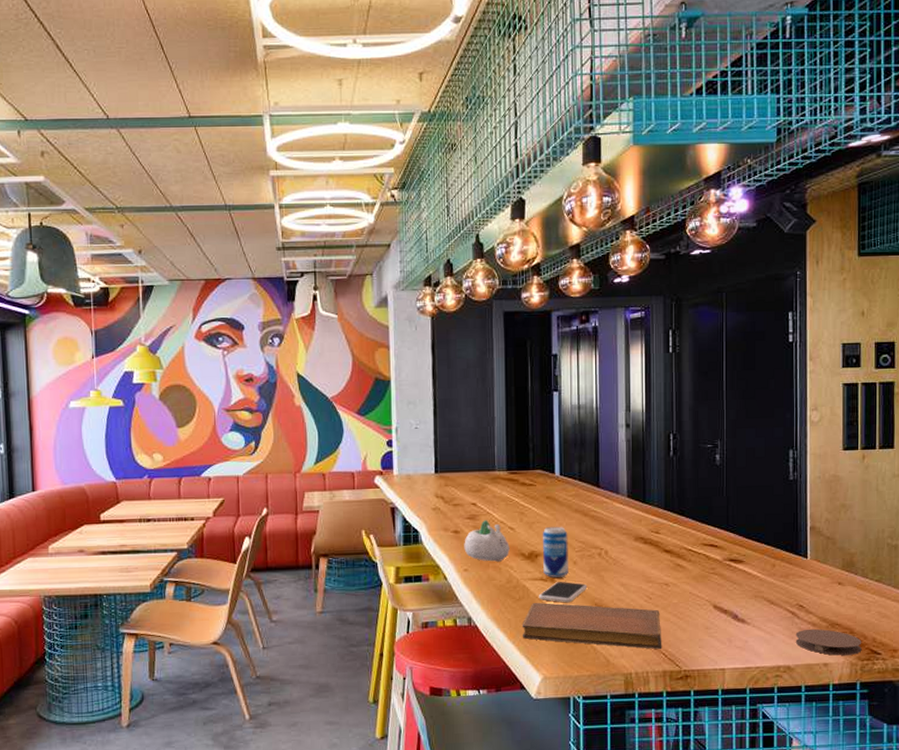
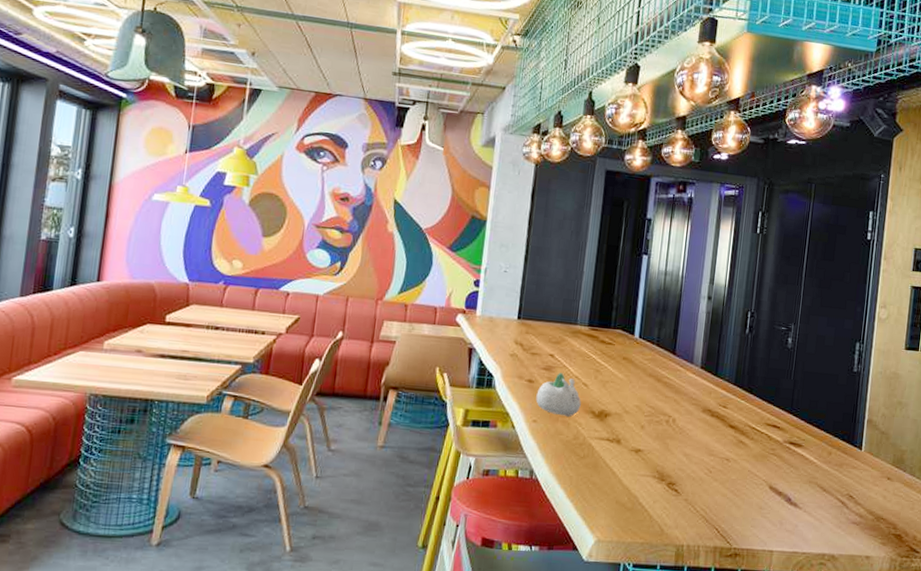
notebook: present [522,603,662,649] -> none [582,463,718,524]
smartphone: present [539,582,588,603] -> none [603,444,652,467]
beverage can: present [542,526,569,578] -> none [610,387,640,440]
coaster: present [795,628,862,656] -> none [842,520,903,551]

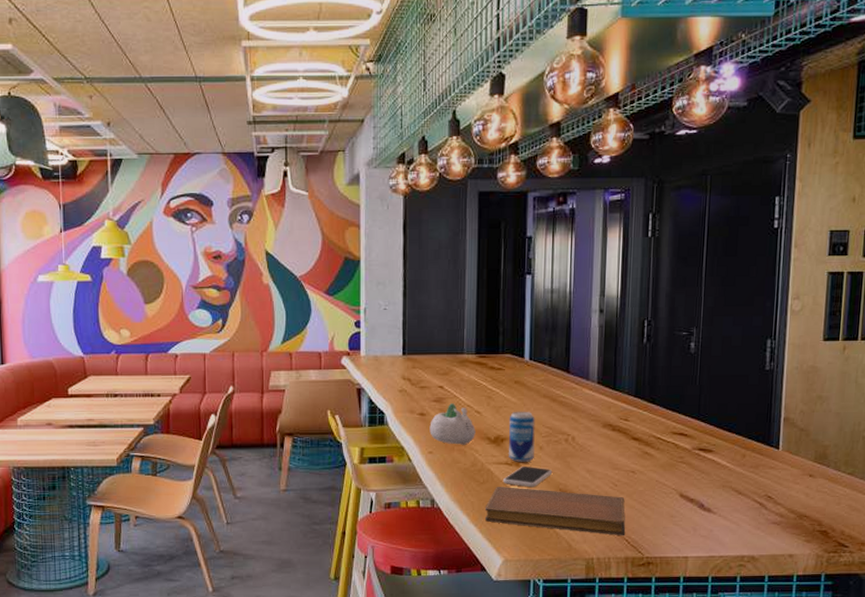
notebook: none [582,463,718,524] -> present [484,487,626,535]
smartphone: none [603,444,652,467] -> present [503,467,553,488]
beverage can: none [610,387,640,440] -> present [508,411,535,462]

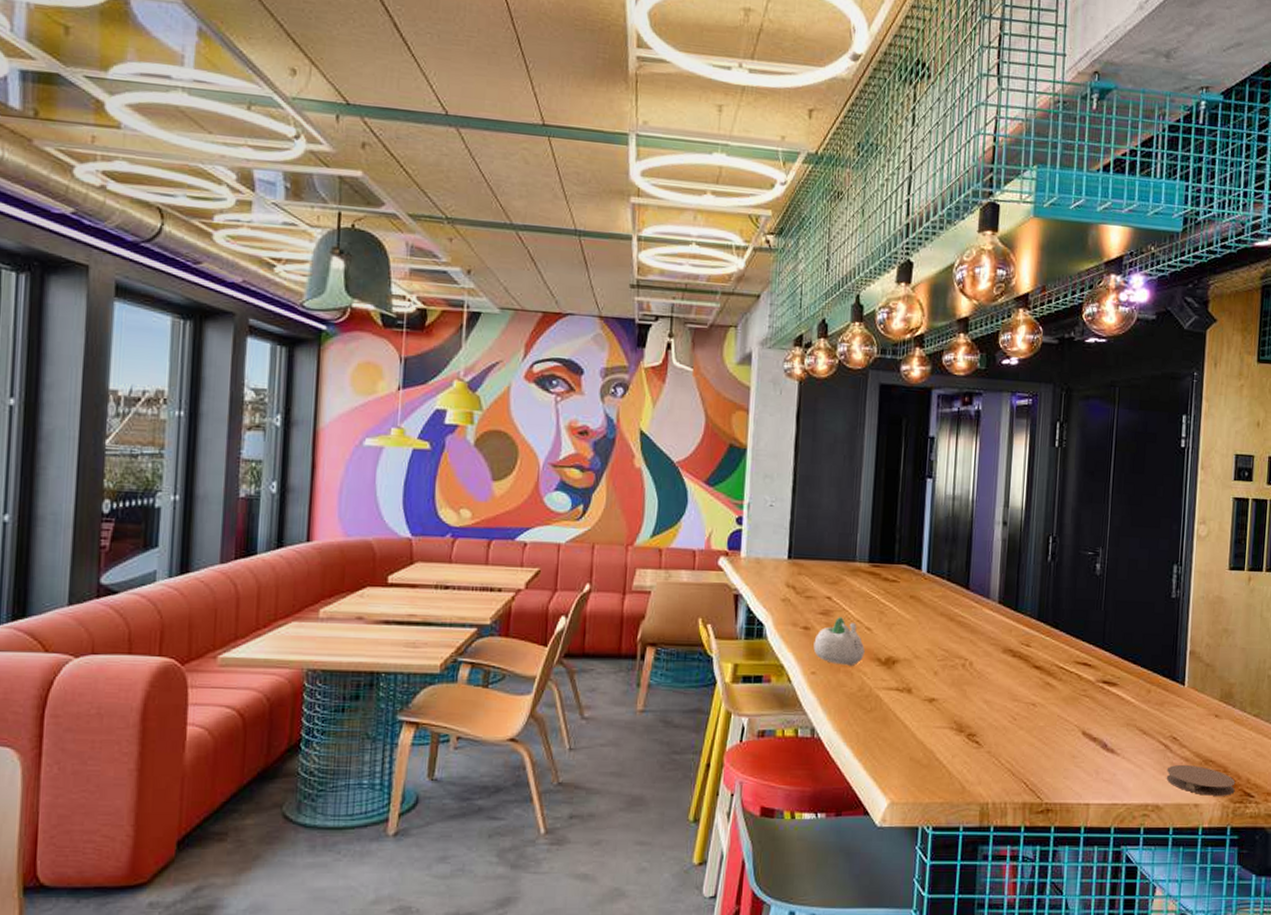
notebook: present [484,487,626,535] -> none [871,716,1024,777]
smartphone: present [503,467,553,488] -> none [893,694,948,719]
beverage can: present [508,411,535,462] -> none [899,629,931,689]
coaster: none [761,520,830,547] -> present [1166,764,1236,796]

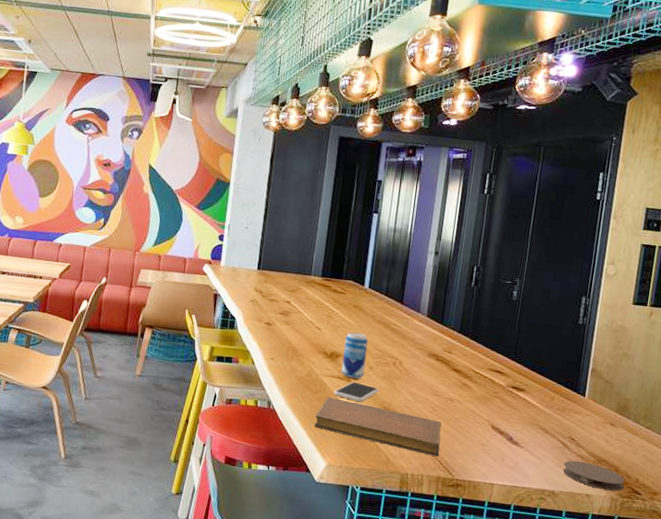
succulent planter: present [813,617,865,666] -> none [273,317,315,356]
notebook: none [871,716,1024,777] -> present [314,397,442,457]
smartphone: none [893,694,948,719] -> present [334,382,379,402]
beverage can: none [899,629,931,689] -> present [341,332,369,379]

